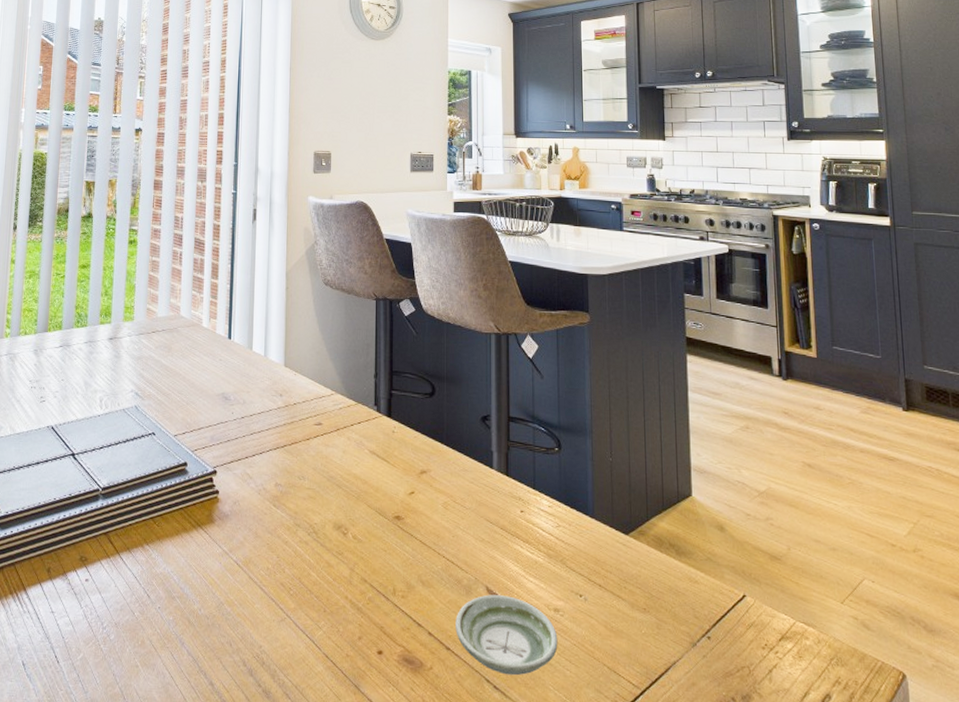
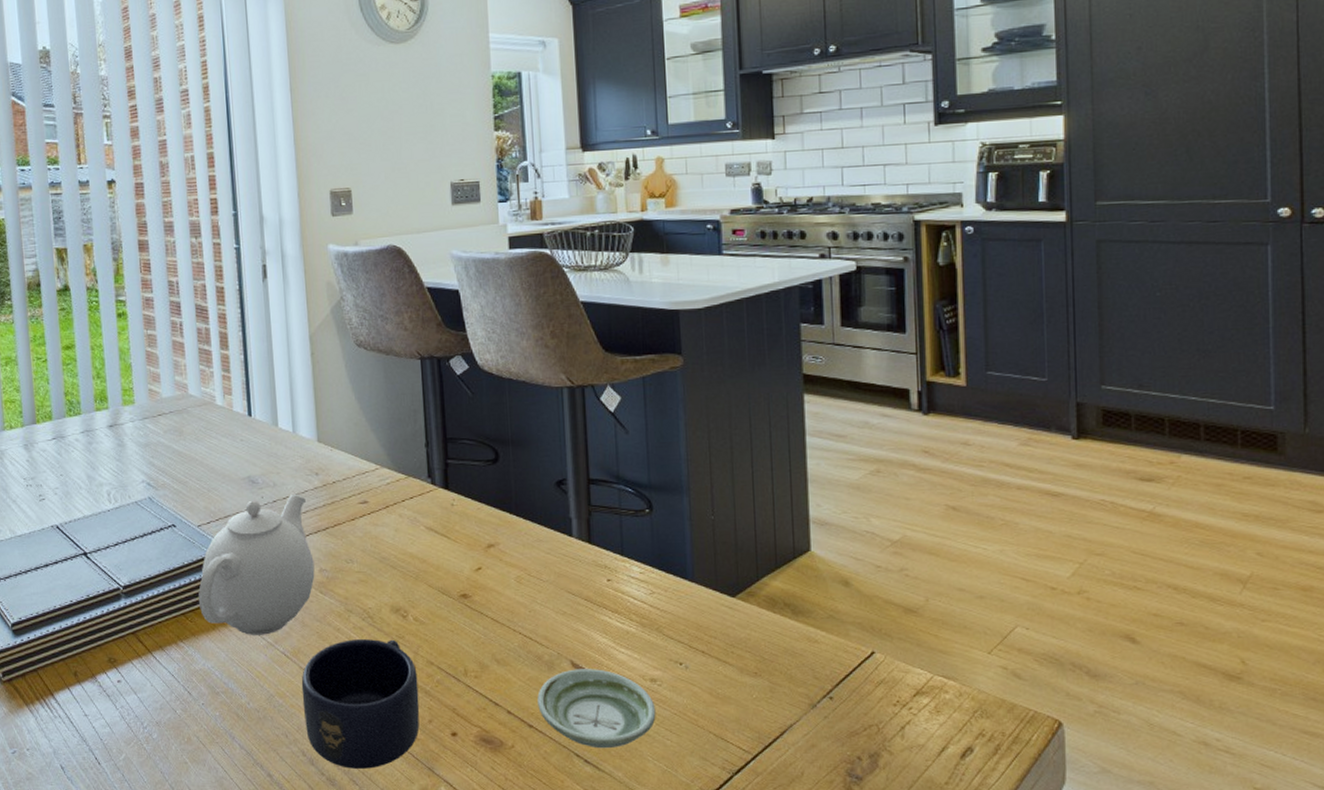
teapot: none [166,411,271,543] -> present [198,493,315,635]
mug: none [248,553,352,683] -> present [301,639,420,769]

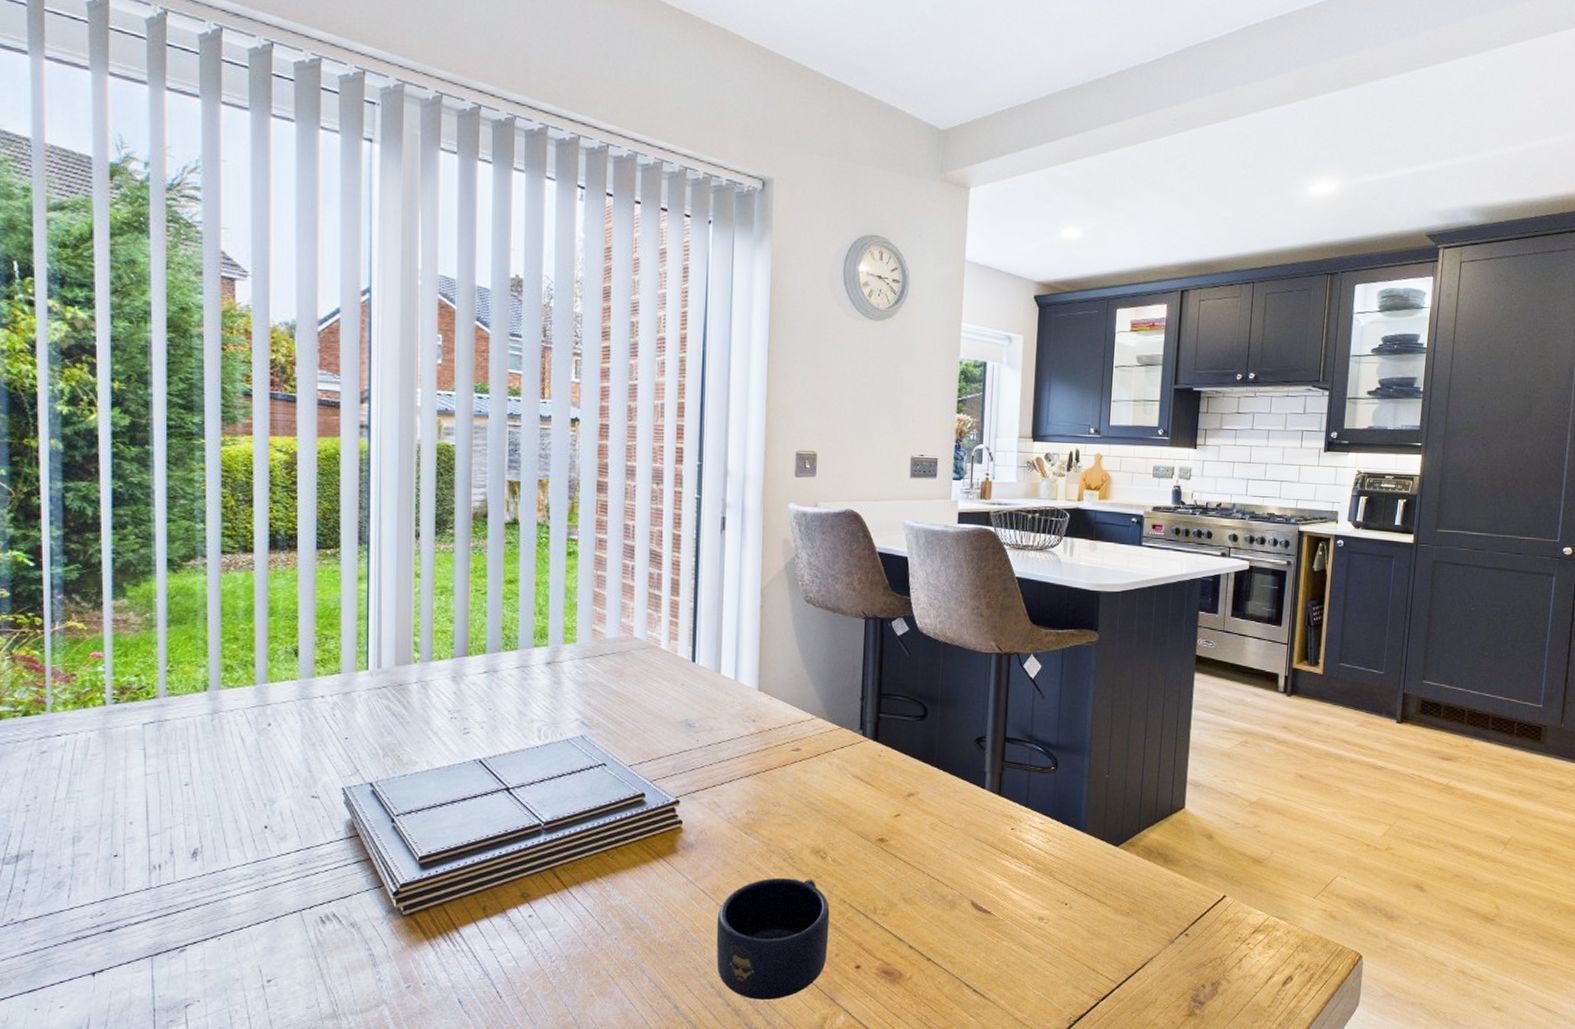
teapot: present [198,493,315,635] -> none [621,738,742,873]
saucer: present [537,669,656,749] -> none [937,908,1040,979]

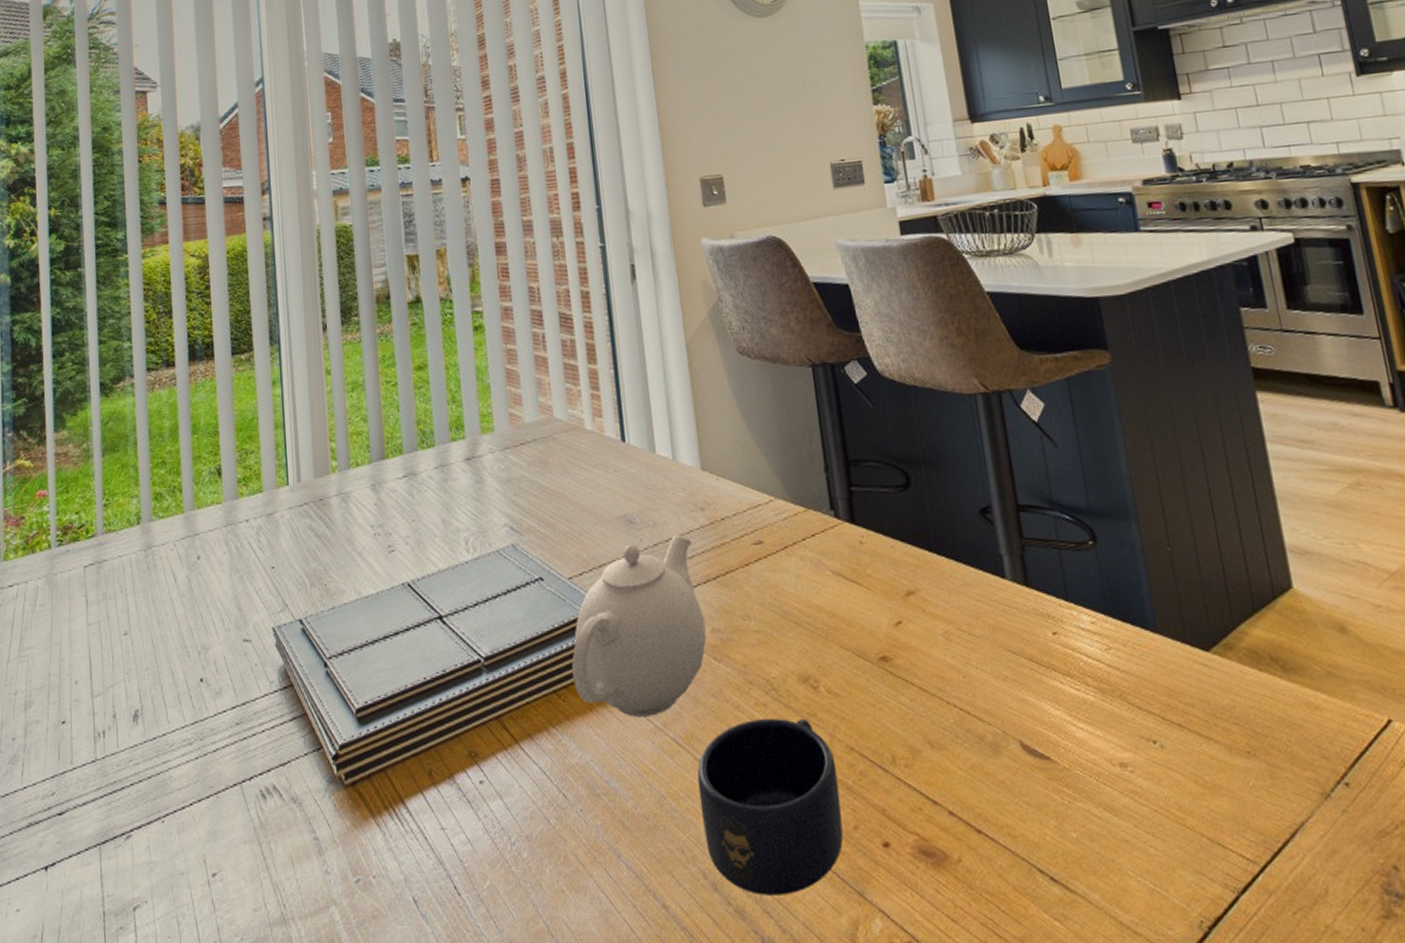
teapot: none [621,738,742,873] -> present [571,534,707,717]

